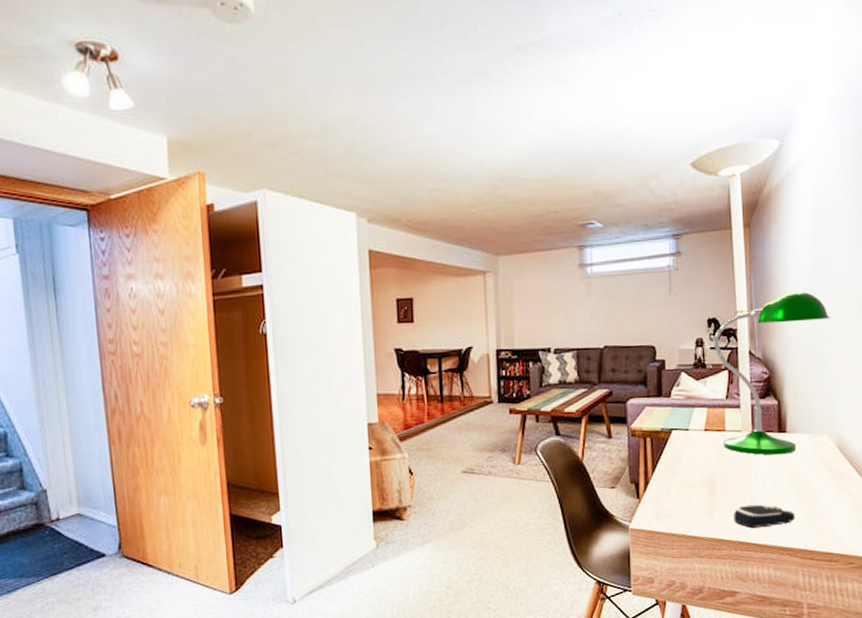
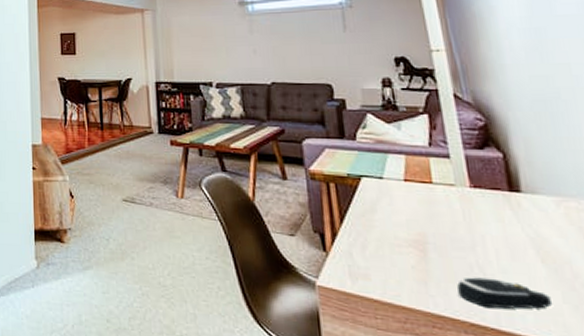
desk lamp: present [714,291,830,455] -> none [405,29,565,219]

